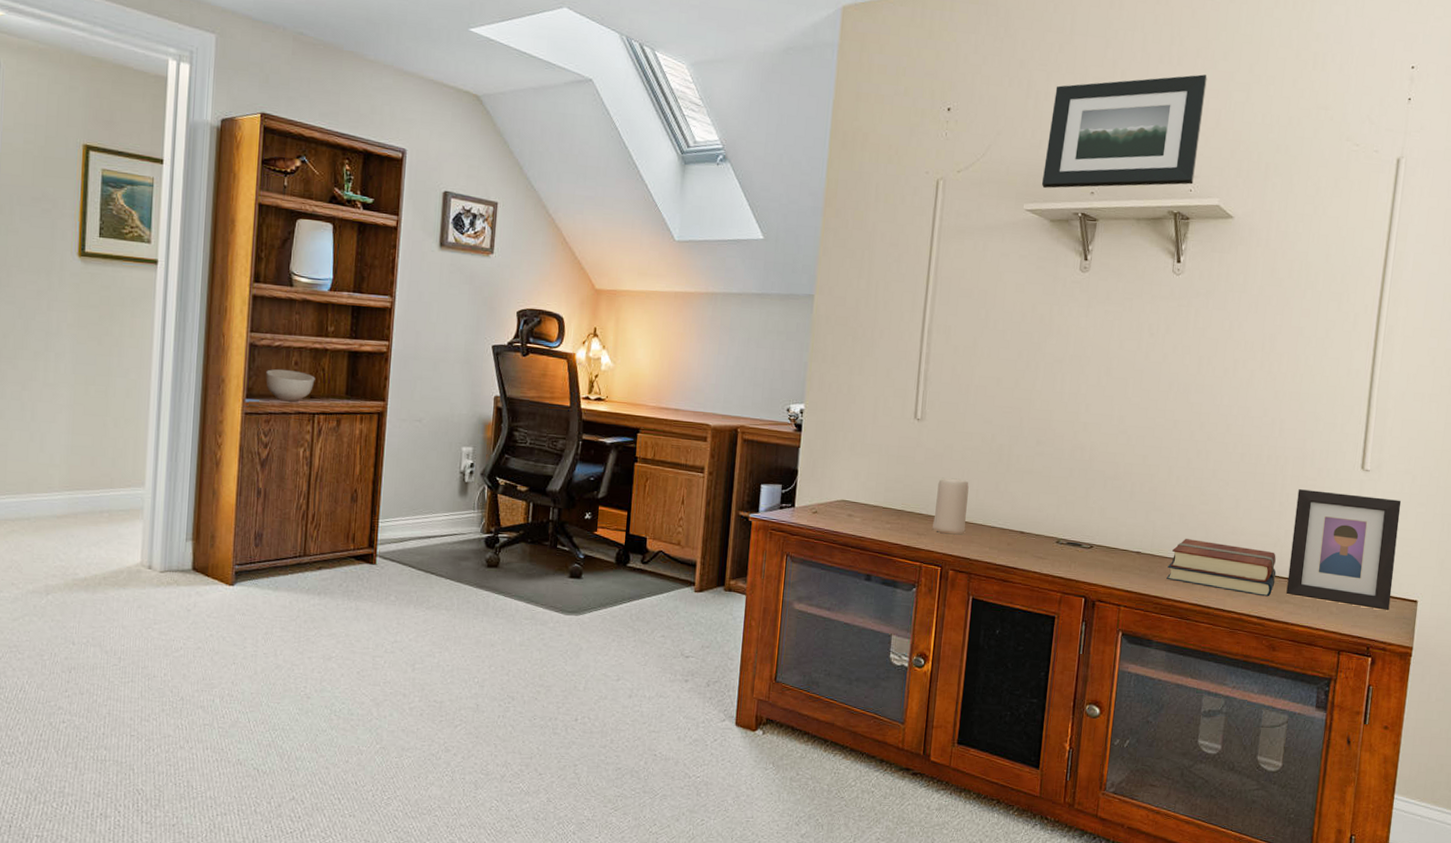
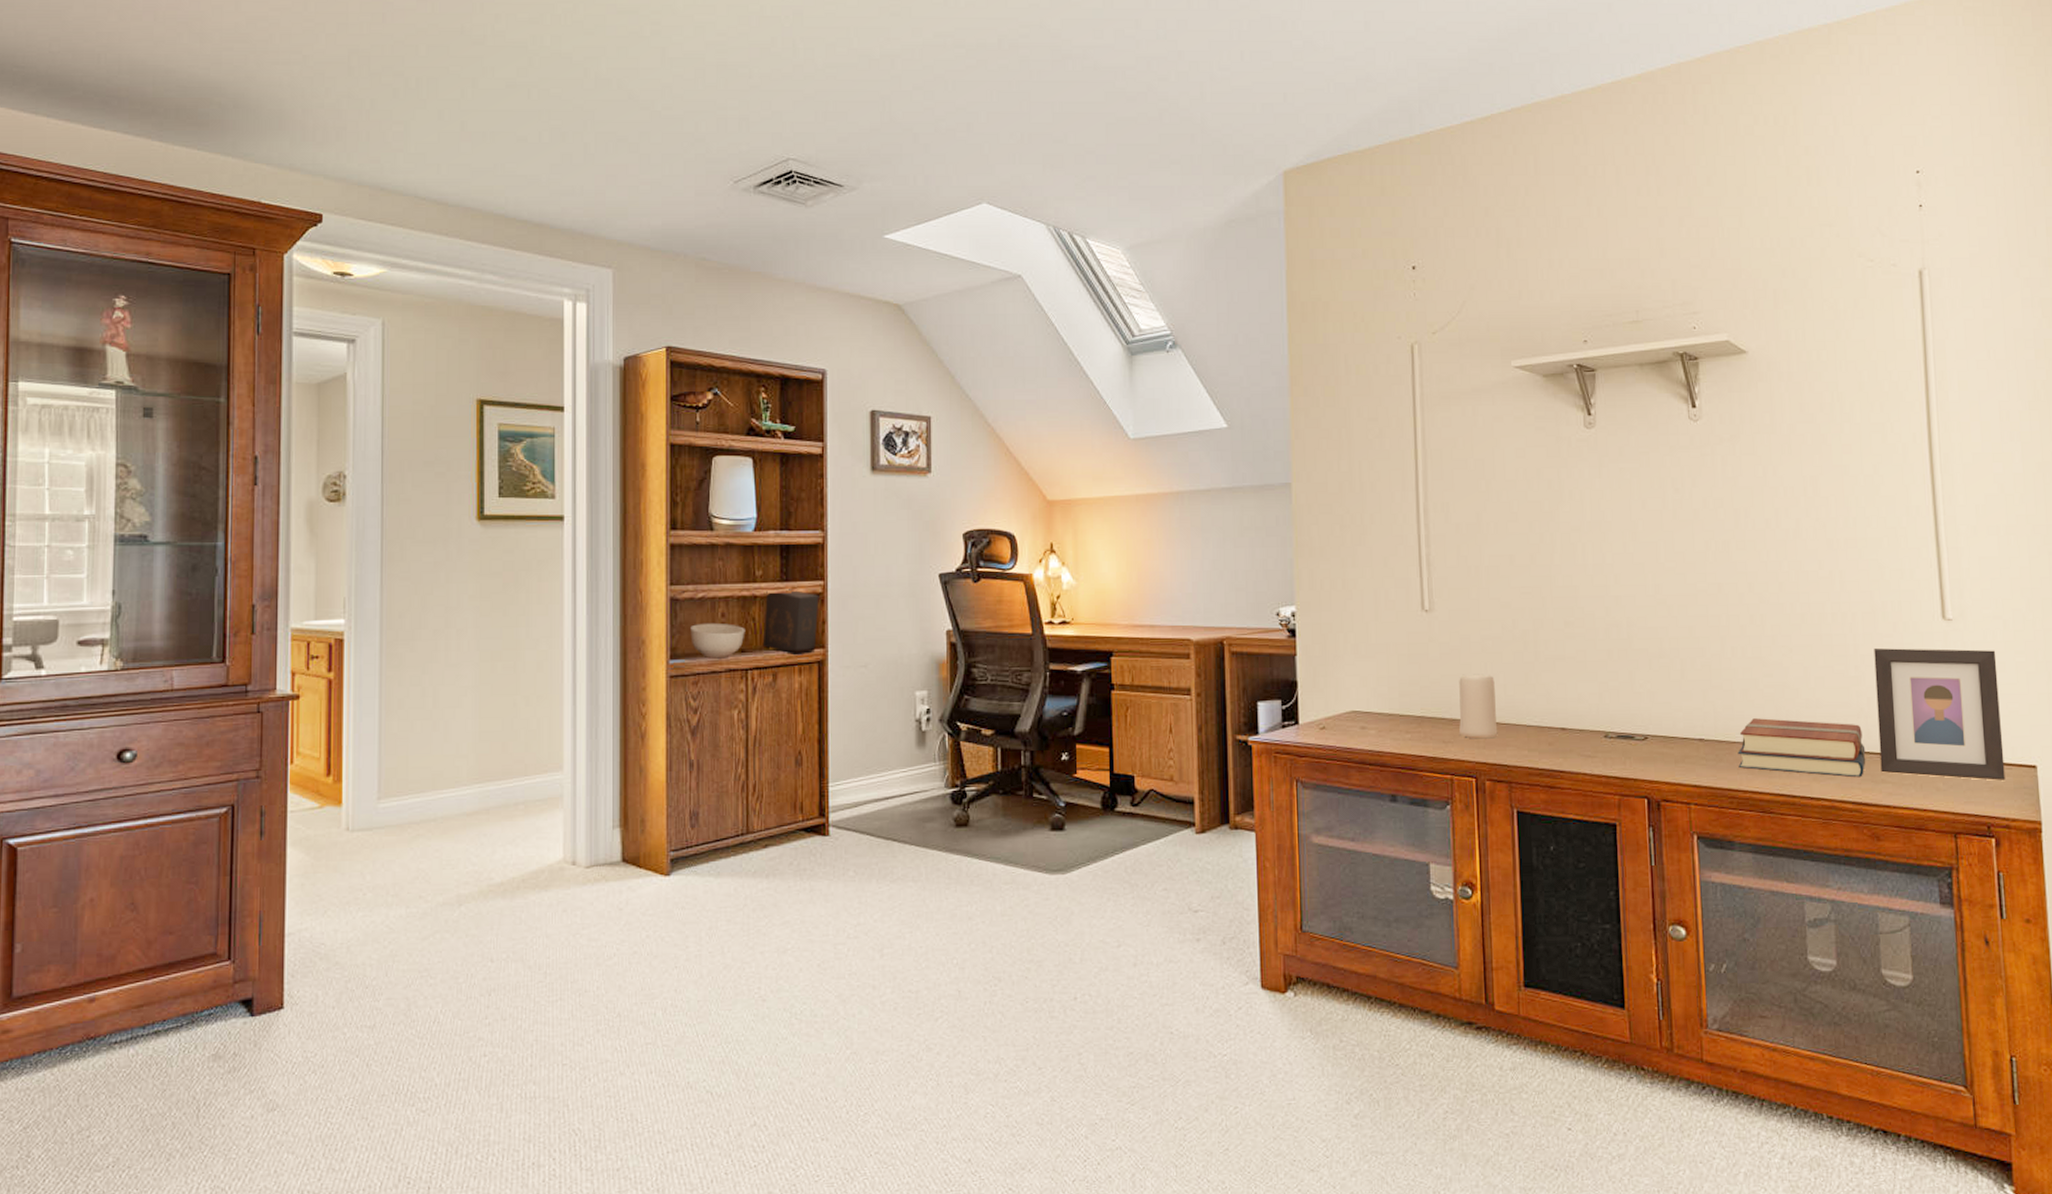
decorative box: none [329,345,384,405] -> present [762,589,819,654]
picture frame: present [1041,74,1207,189] -> none [1527,203,1696,342]

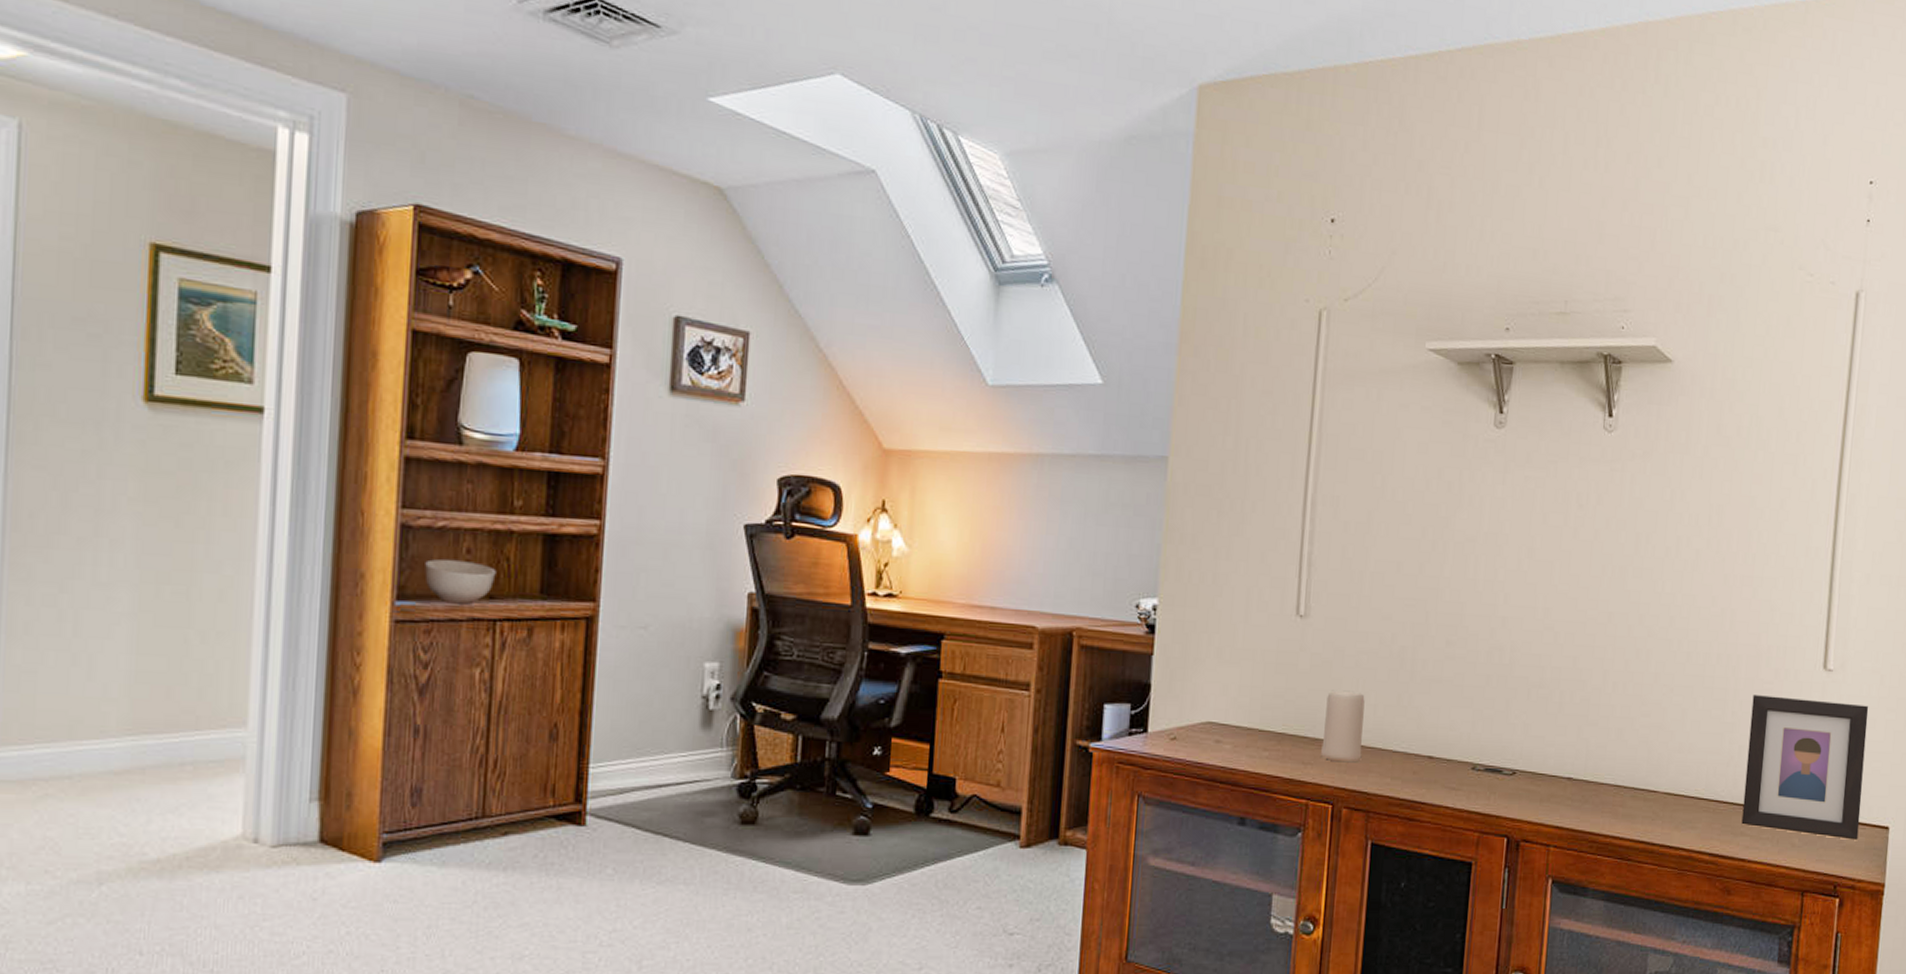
decorative box: present [762,589,819,654] -> none [517,526,594,607]
books: present [1737,718,1866,778] -> none [1603,760,1730,829]

